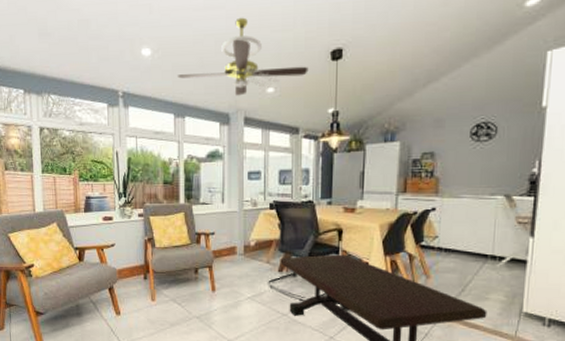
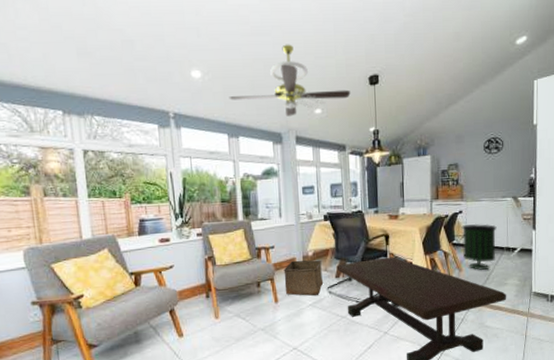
storage bin: none [223,249,265,289] -> present [283,260,324,296]
trash can: none [433,224,480,280] -> present [461,223,497,271]

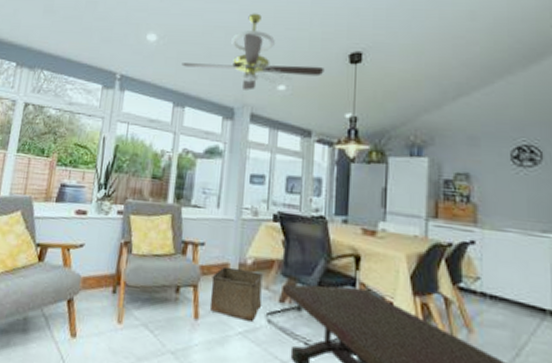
trash can: present [461,223,497,271] -> none [473,262,533,340]

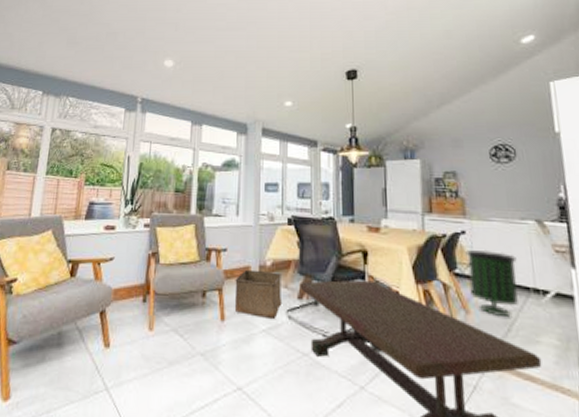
ceiling fan: present [181,13,325,91] -> none [197,38,325,107]
trash can: none [473,262,533,340] -> present [465,249,518,317]

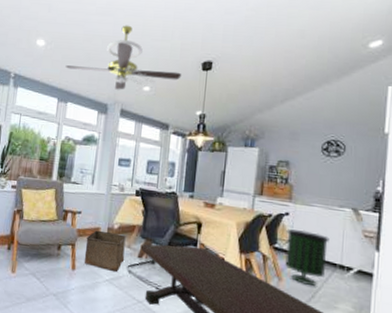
ceiling fan: none [197,38,325,107] -> present [65,25,182,90]

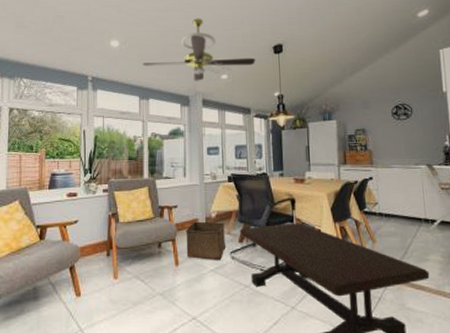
trash can: present [285,229,330,286] -> none [372,191,413,244]

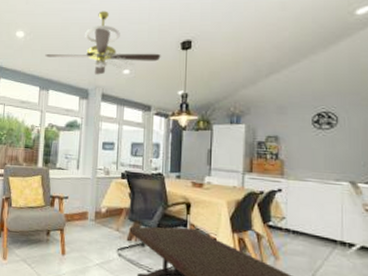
storage bin: present [186,221,227,261] -> none [73,214,114,257]

